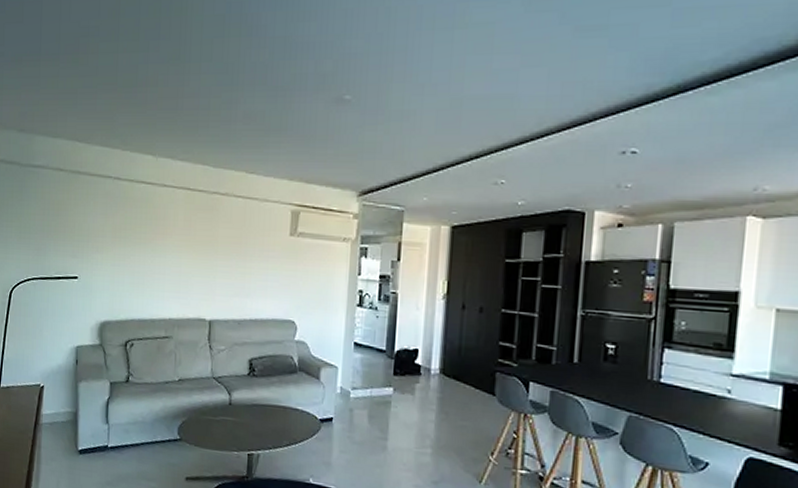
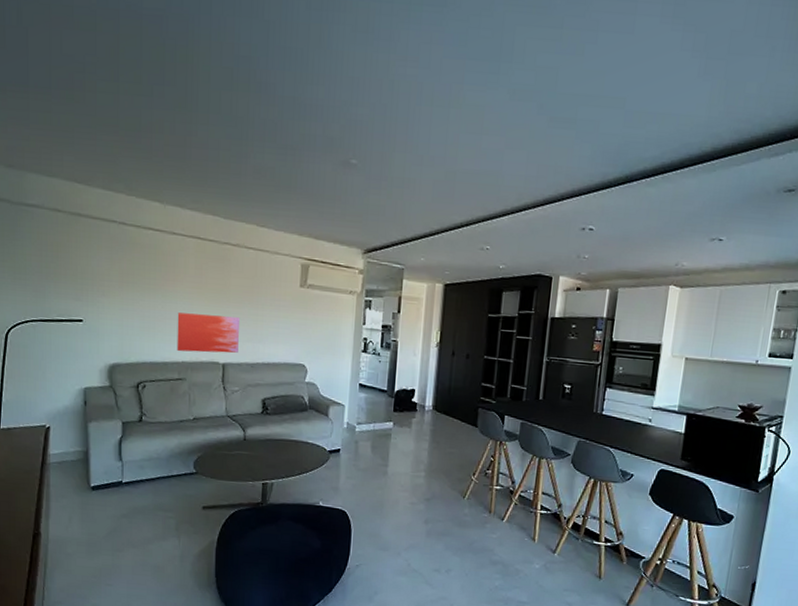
wall art: none [164,267,227,309] -> present [177,312,239,354]

